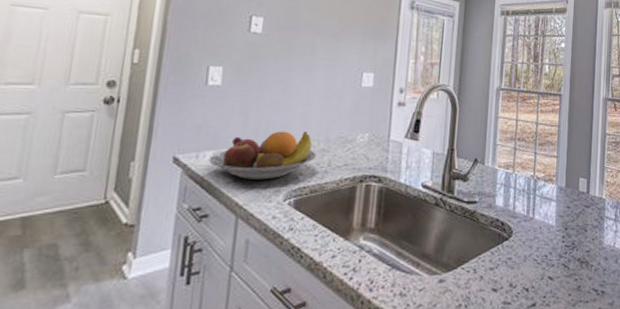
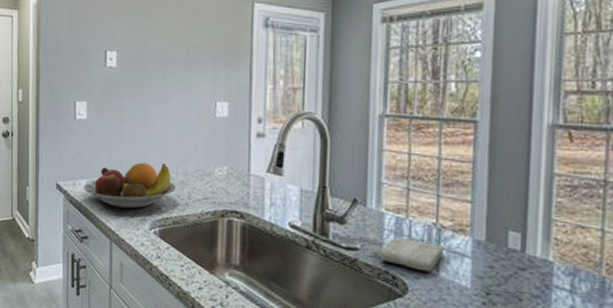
washcloth: none [492,189,538,216] -> present [379,236,444,272]

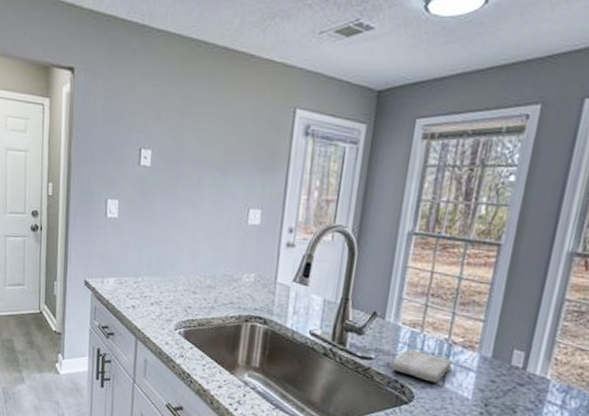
fruit bowl: present [84,162,176,209] -> none [112,264,204,309]

